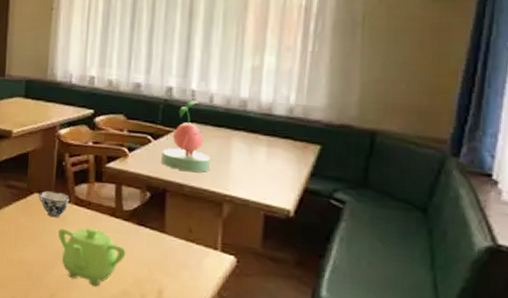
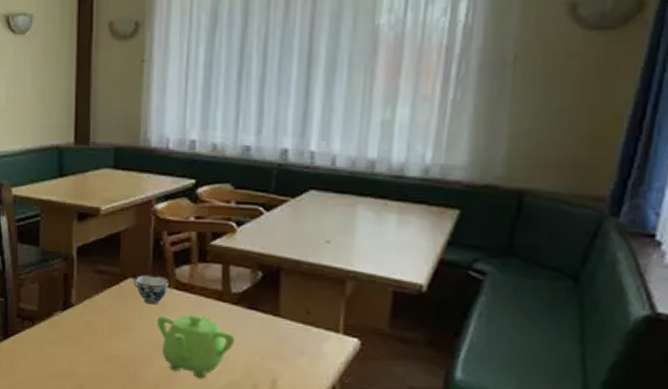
plant: present [161,100,211,173] -> none [275,164,333,247]

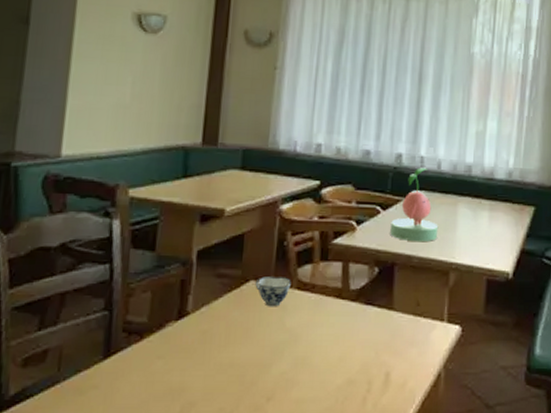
teapot: present [156,314,235,379] -> none [277,313,352,380]
plant: none [275,164,333,247] -> present [390,167,439,242]

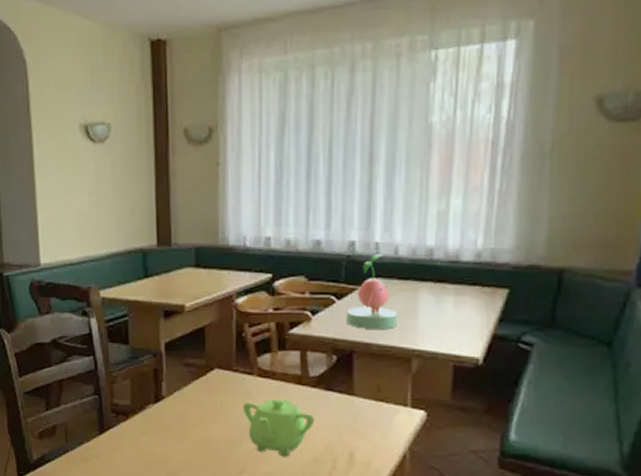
teacup: present [255,277,291,307] -> none [219,365,252,392]
teapot: none [277,313,352,380] -> present [242,398,315,457]

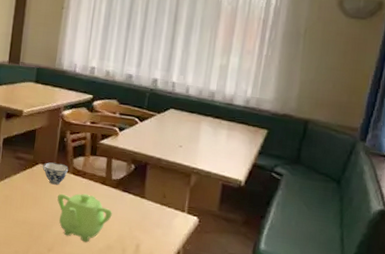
teacup: none [219,365,252,392] -> present [42,162,69,185]
plant: present [347,254,398,330] -> none [145,90,184,149]

